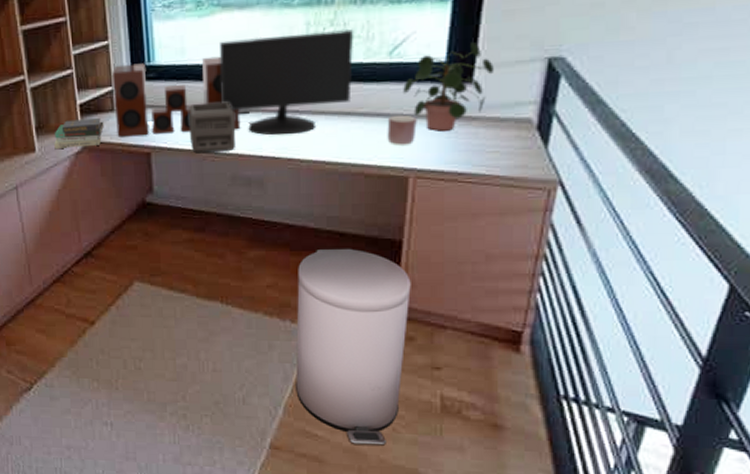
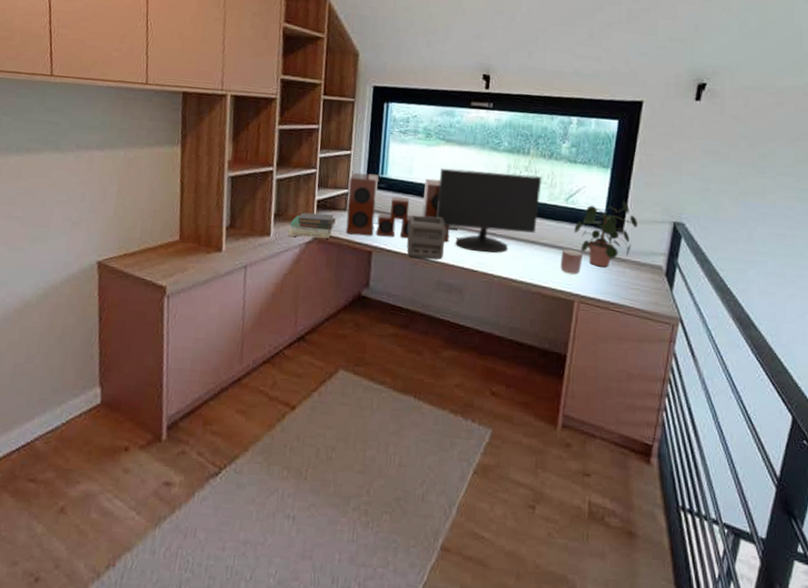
pedal bin: present [296,248,411,447] -> none [470,356,571,552]

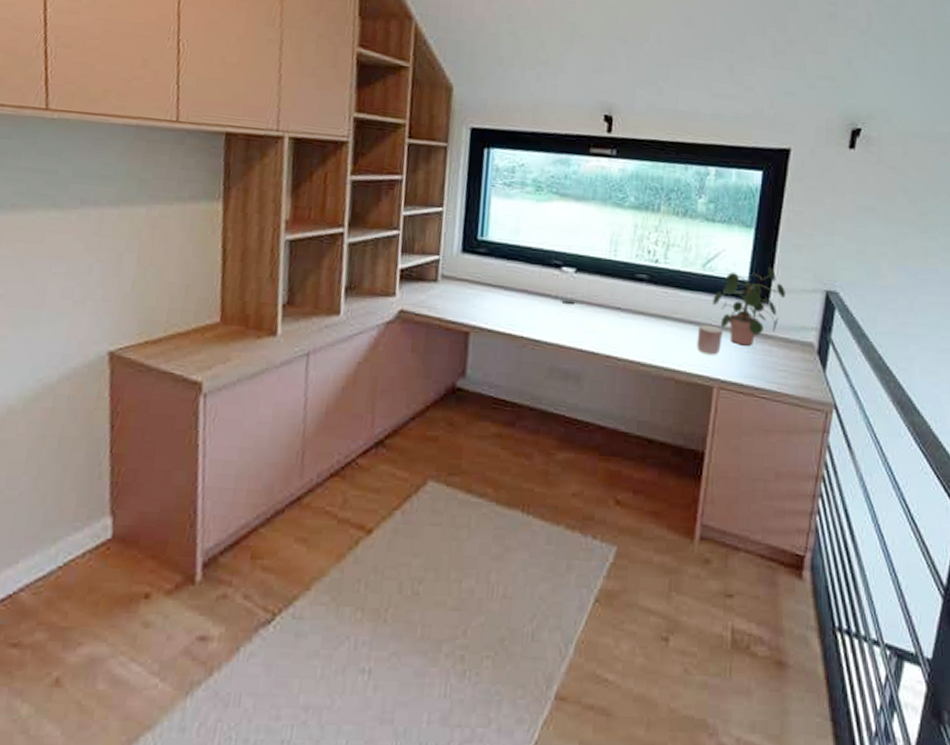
books: present [288,212,336,239] -> none [363,284,424,317]
speaker: present [345,172,450,242] -> none [436,234,566,318]
desk organizer: present [407,215,446,260] -> none [512,286,560,340]
computer monitor: present [435,168,542,253] -> none [547,228,675,331]

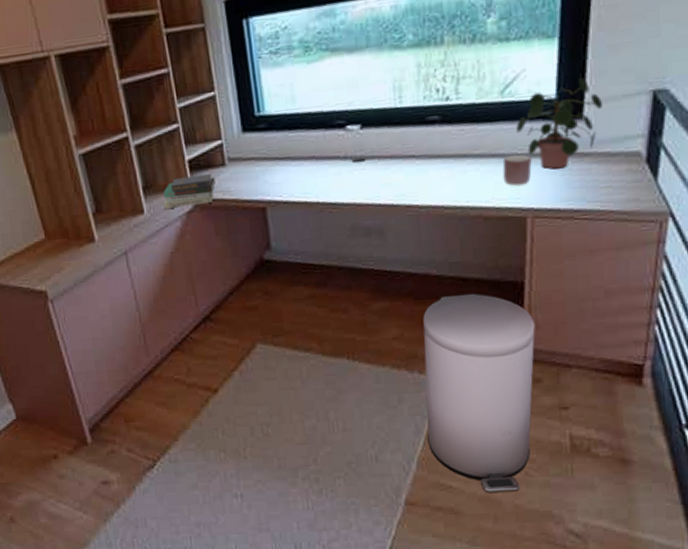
books: none [363,284,424,317] -> present [163,174,216,210]
pedal bin: none [590,456,710,693] -> present [423,293,535,494]

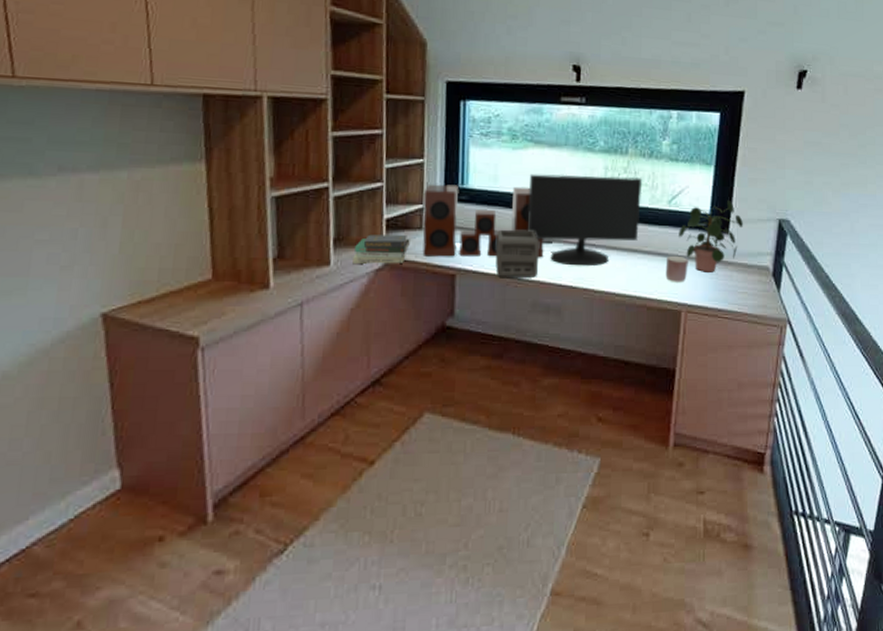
speaker: none [221,103,357,193] -> present [422,184,544,257]
desk organizer: none [303,149,353,204] -> present [496,229,539,278]
computer monitor: none [331,70,467,182] -> present [527,173,643,266]
pedal bin: present [423,293,535,494] -> none [579,376,682,581]

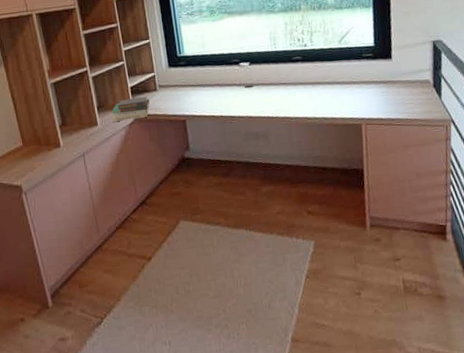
speaker: present [422,184,544,257] -> none [154,48,248,110]
desk organizer: present [496,229,539,278] -> none [211,79,246,117]
computer monitor: present [527,173,643,266] -> none [229,27,319,102]
mug: present [665,255,688,284] -> none [343,82,363,104]
potted plant: present [679,199,743,272] -> none [350,32,403,92]

